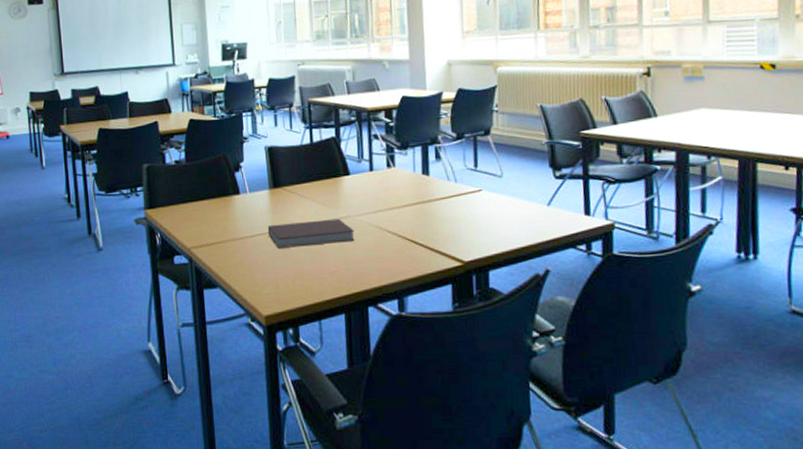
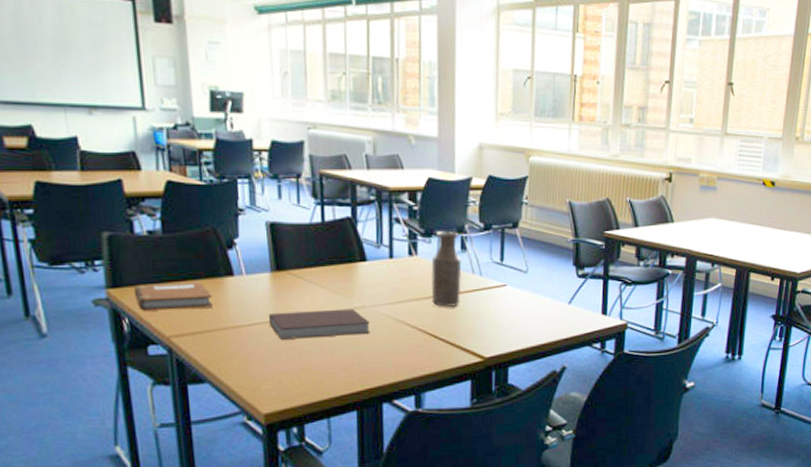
notebook: none [164,201,223,227] -> present [133,282,213,311]
bottle: none [408,141,438,214] -> present [431,230,462,308]

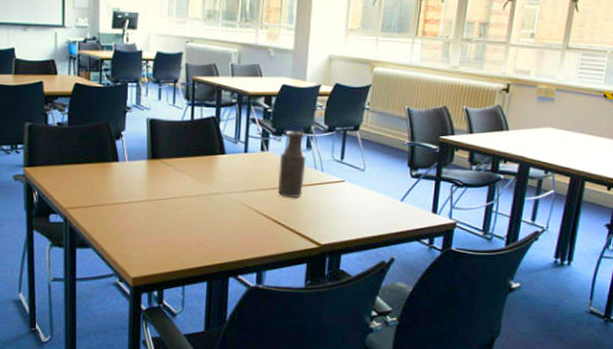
notebook: present [133,282,213,311] -> none [43,165,100,187]
notebook: present [268,308,370,340] -> none [142,193,224,217]

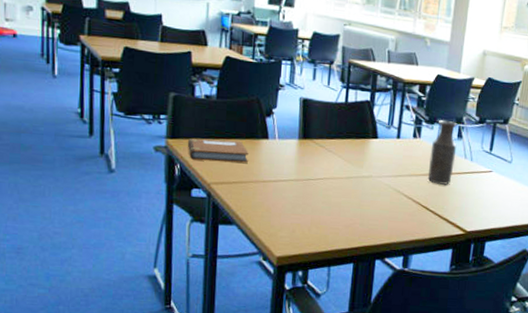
notebook: none [43,165,100,187] -> present [187,138,248,163]

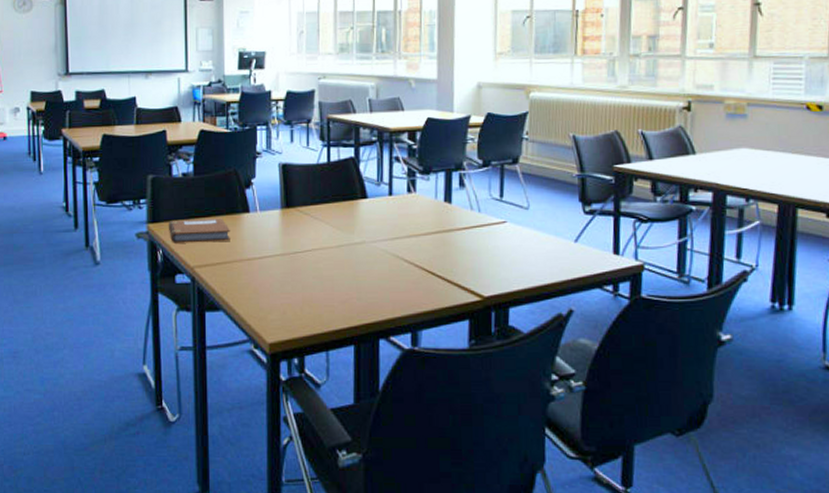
bottle: present [427,119,458,186] -> none [429,167,460,245]

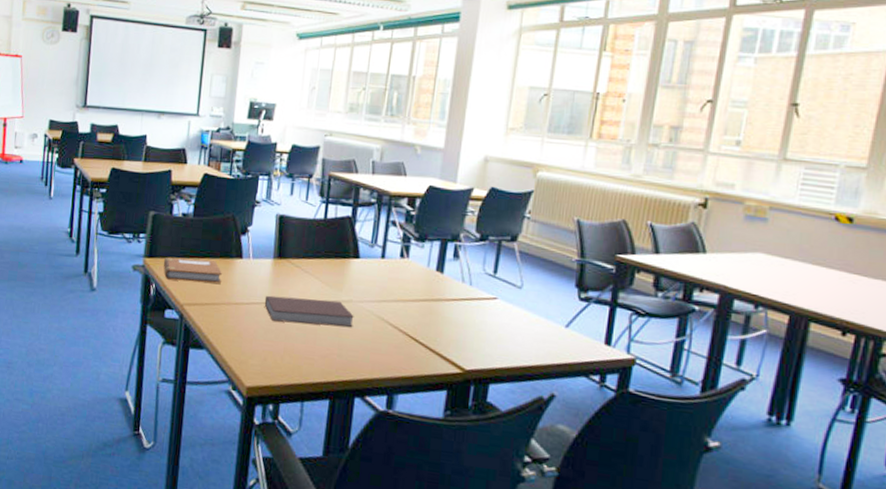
notebook: none [277,244,369,272] -> present [264,295,354,327]

